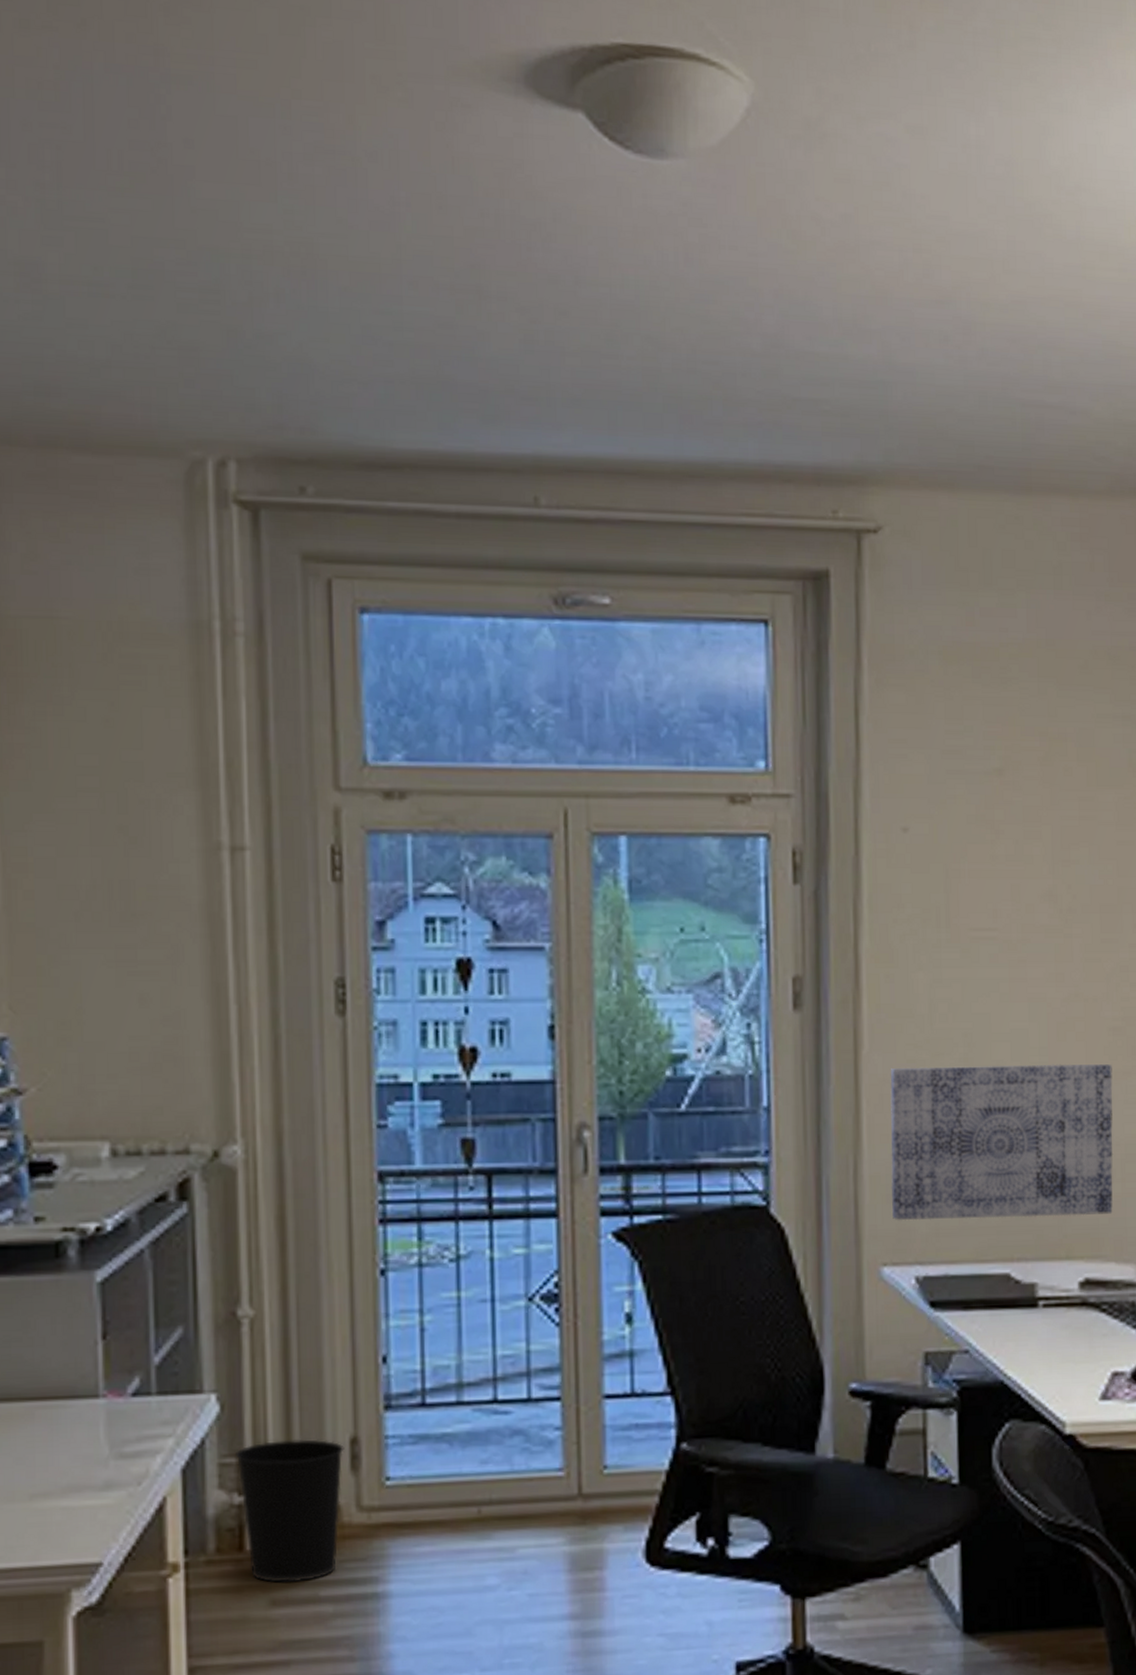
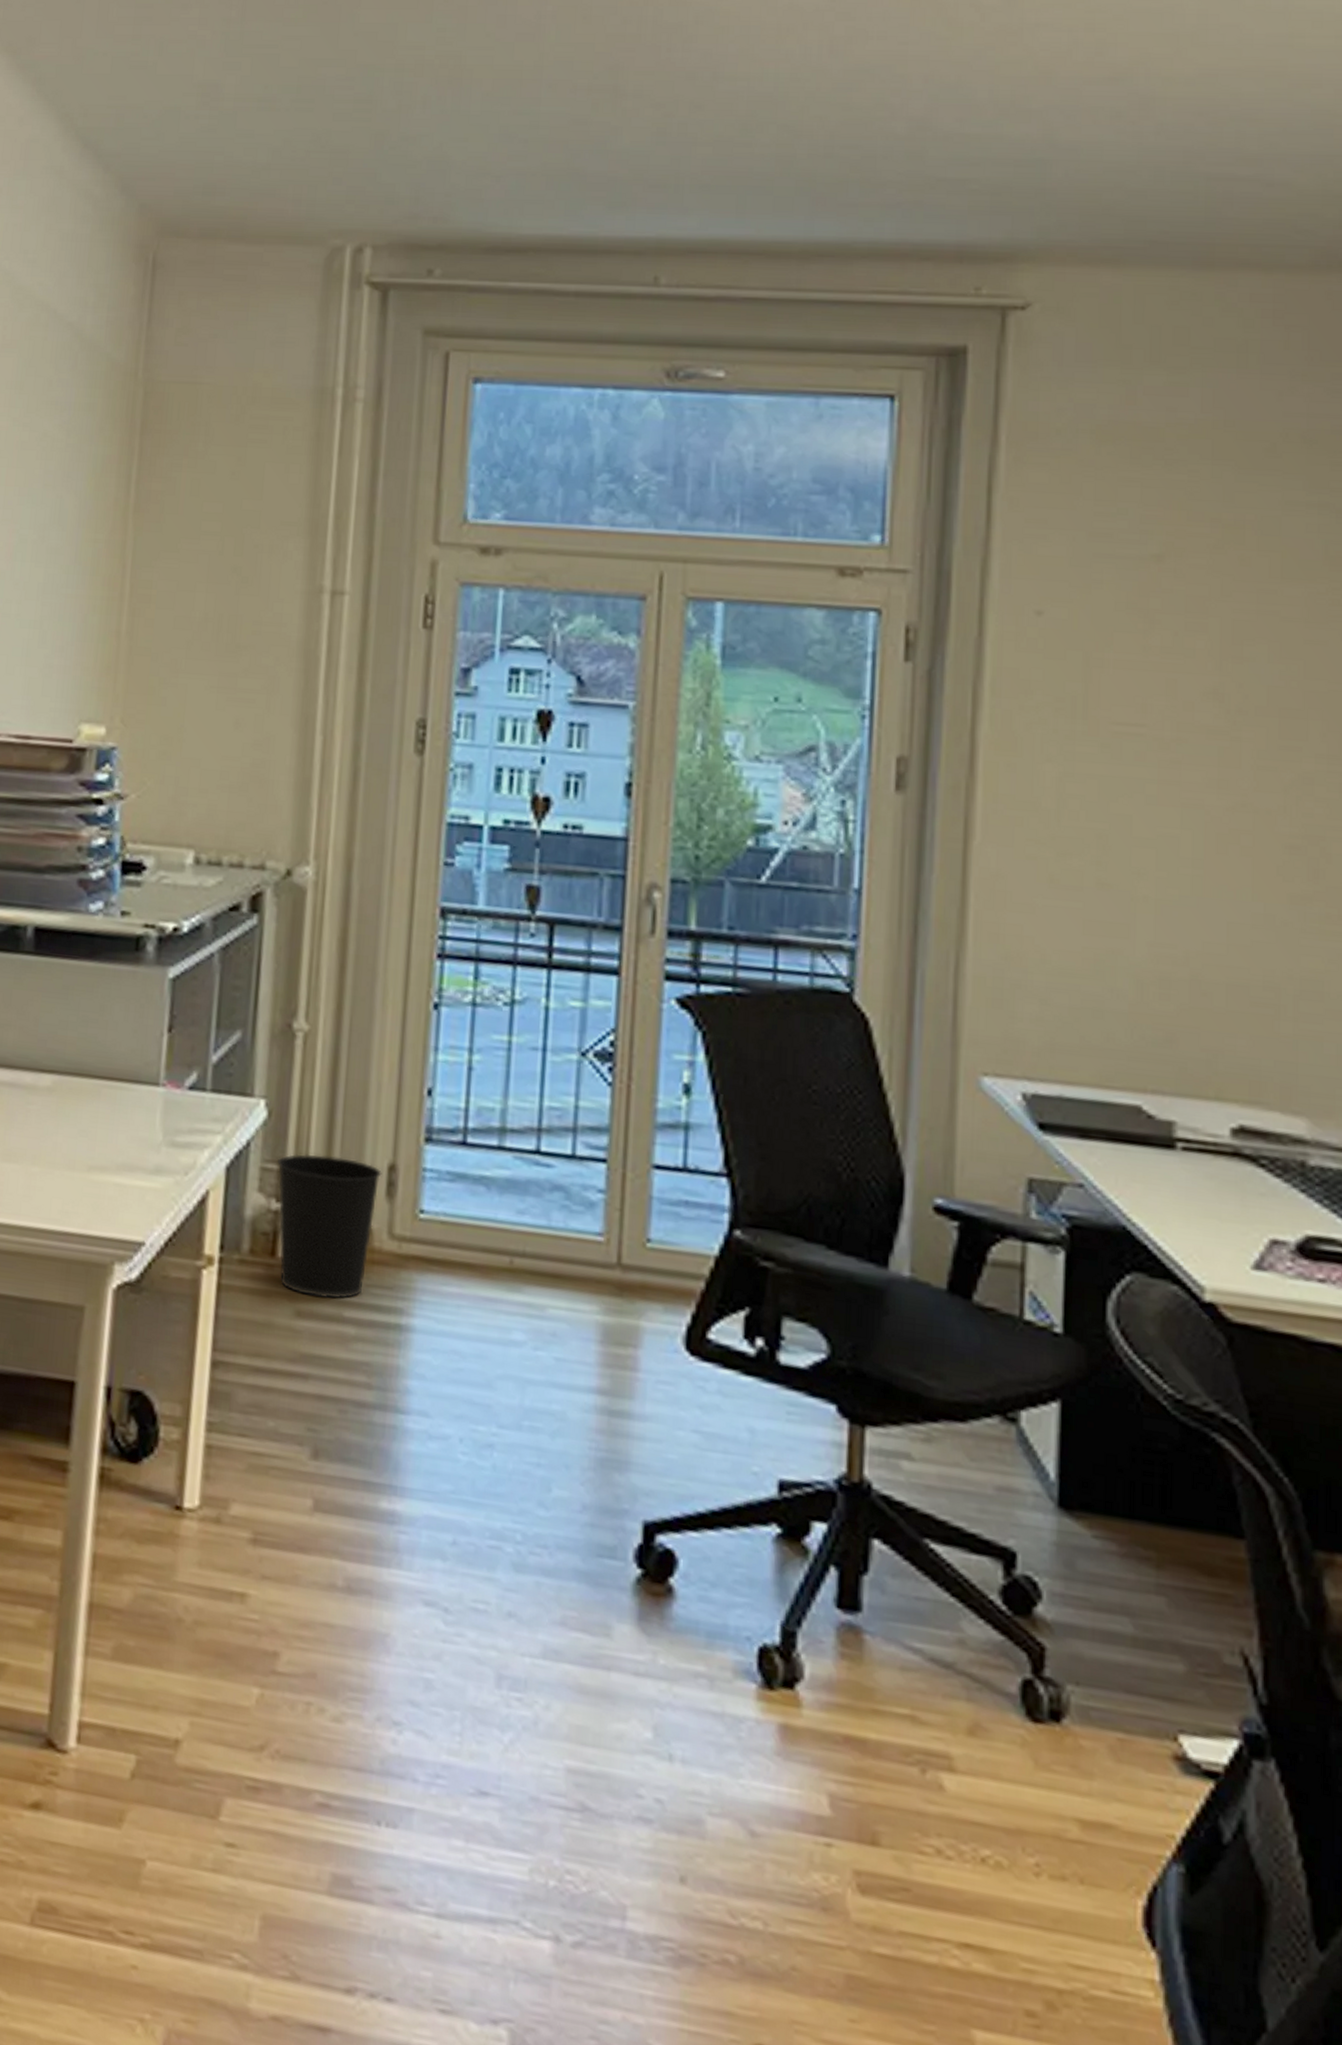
wall art: present [890,1064,1114,1221] -> none [998,863,1287,1056]

